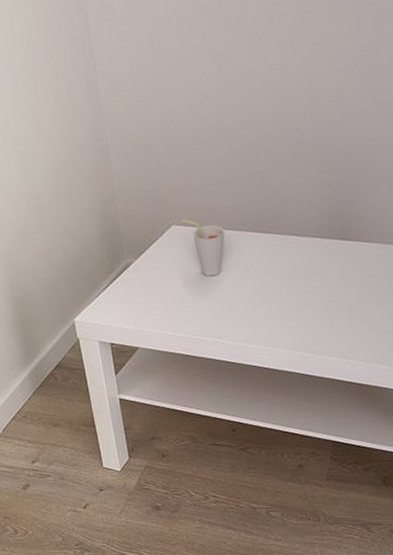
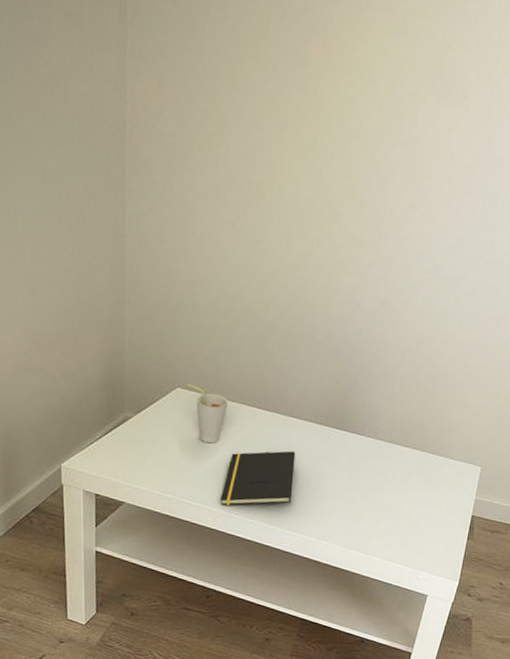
notepad: none [232,270,305,337] -> present [220,451,296,506]

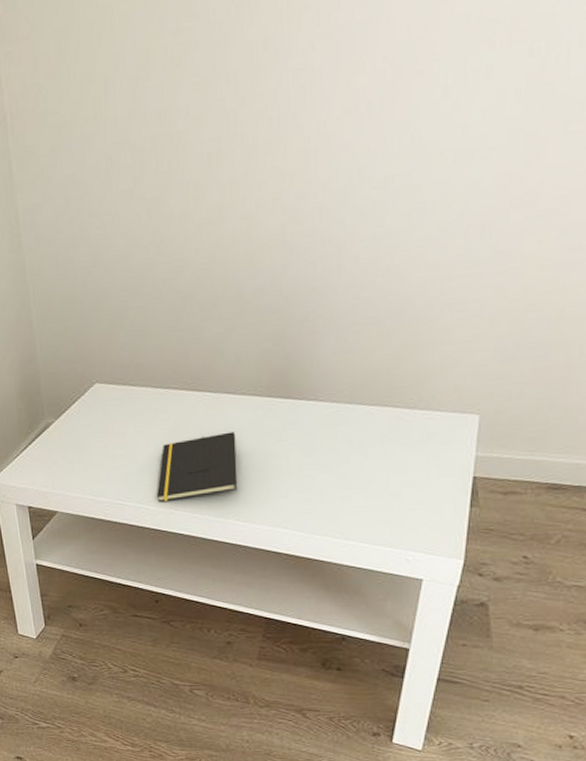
cup: present [187,383,229,444] -> none [105,376,152,438]

